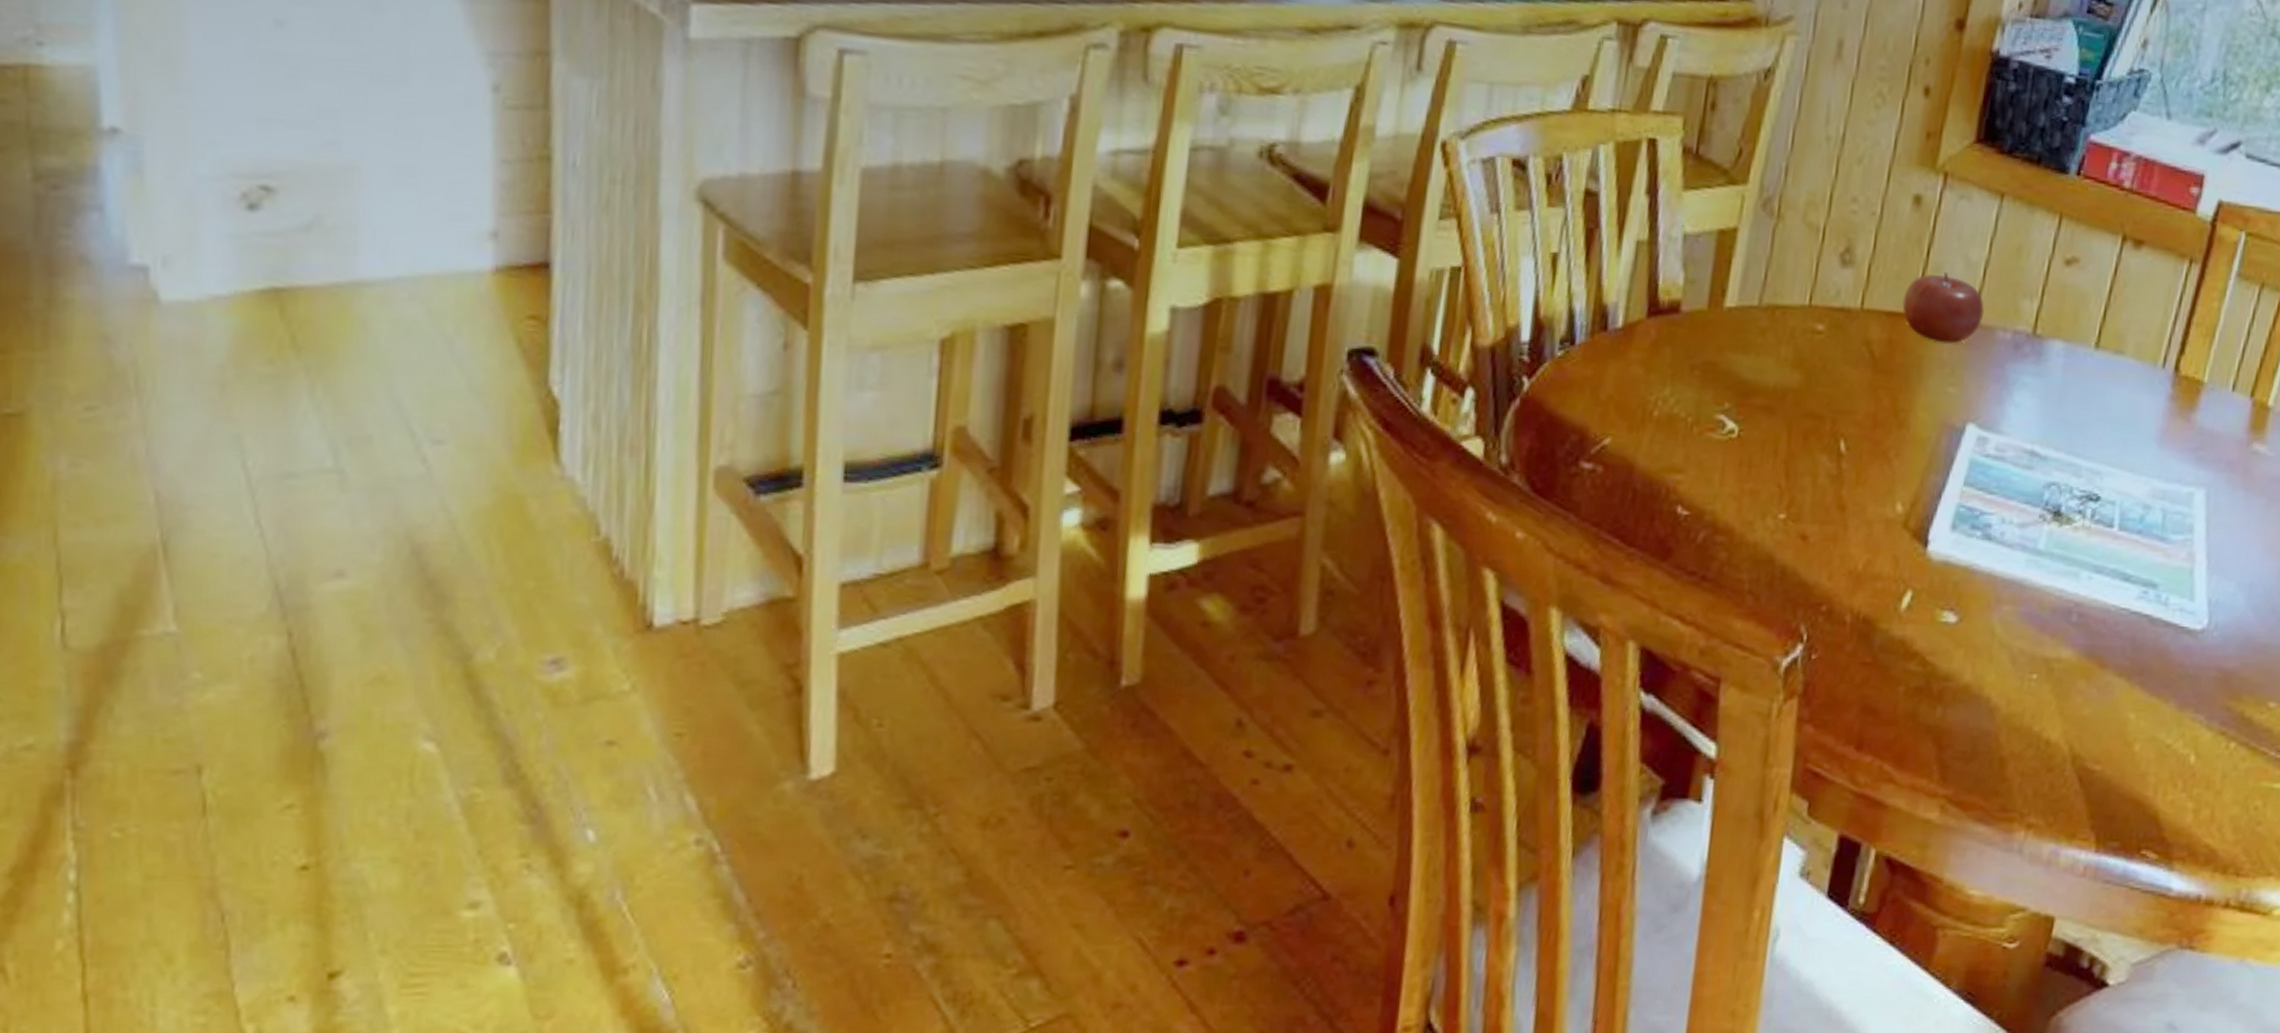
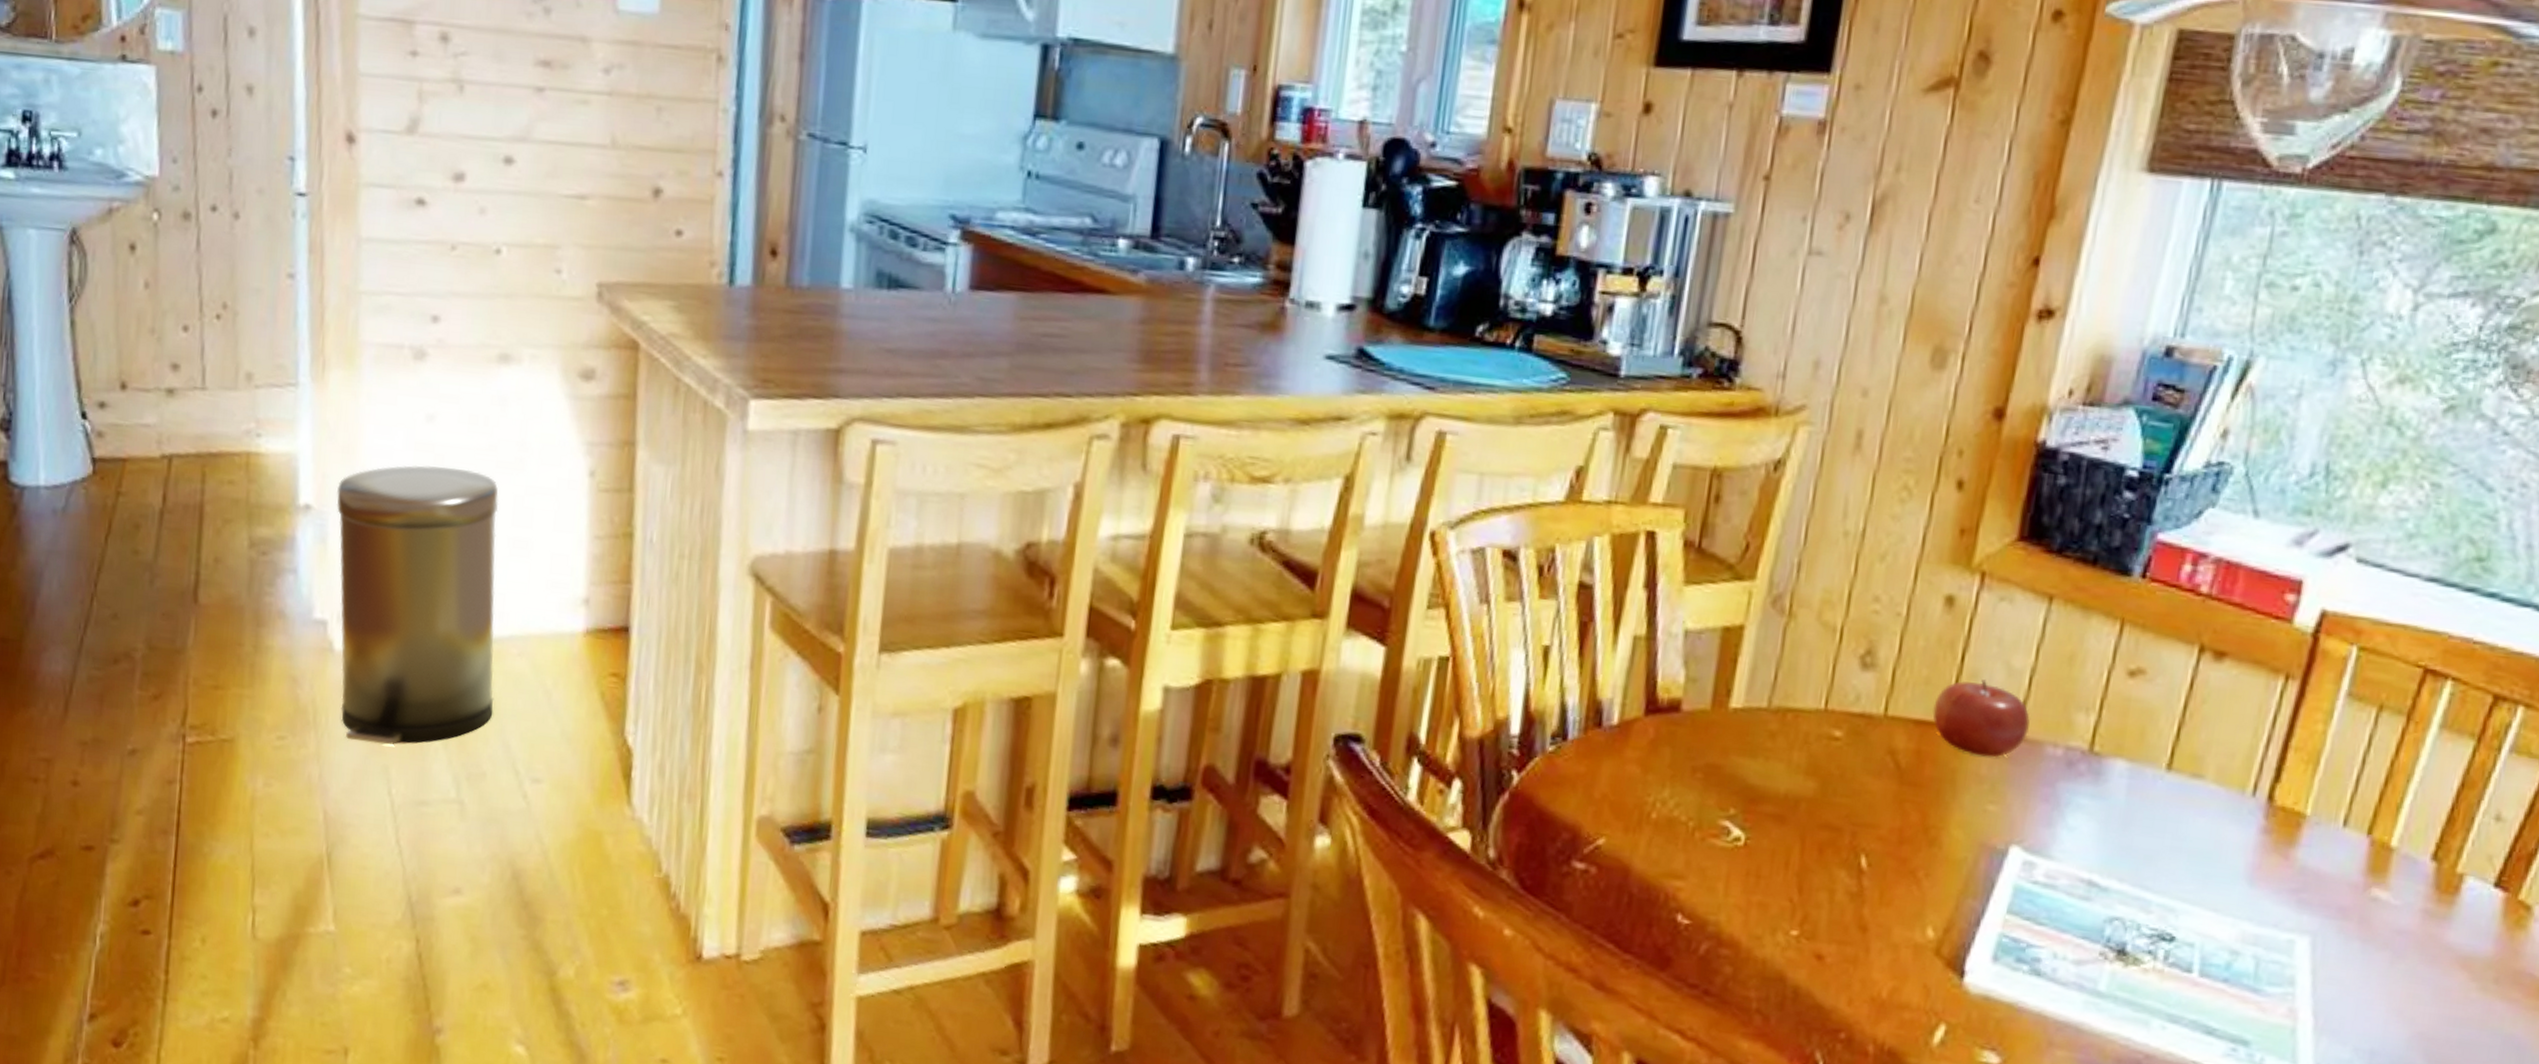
pedal bin: none [154,80,379,410] -> present [336,465,499,745]

